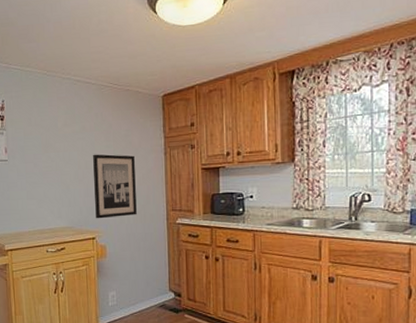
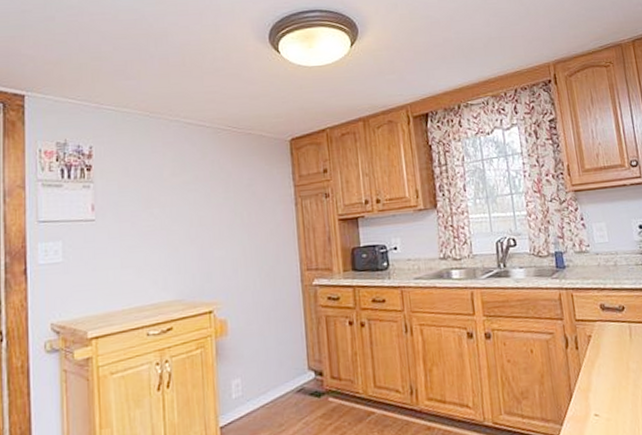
wall art: present [93,154,137,219] -> none [208,207,265,287]

